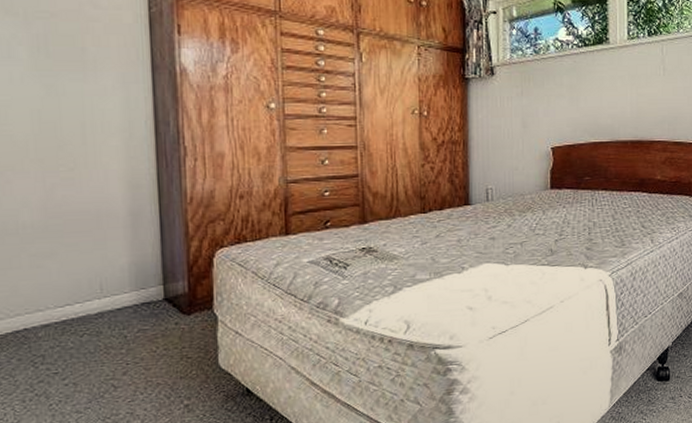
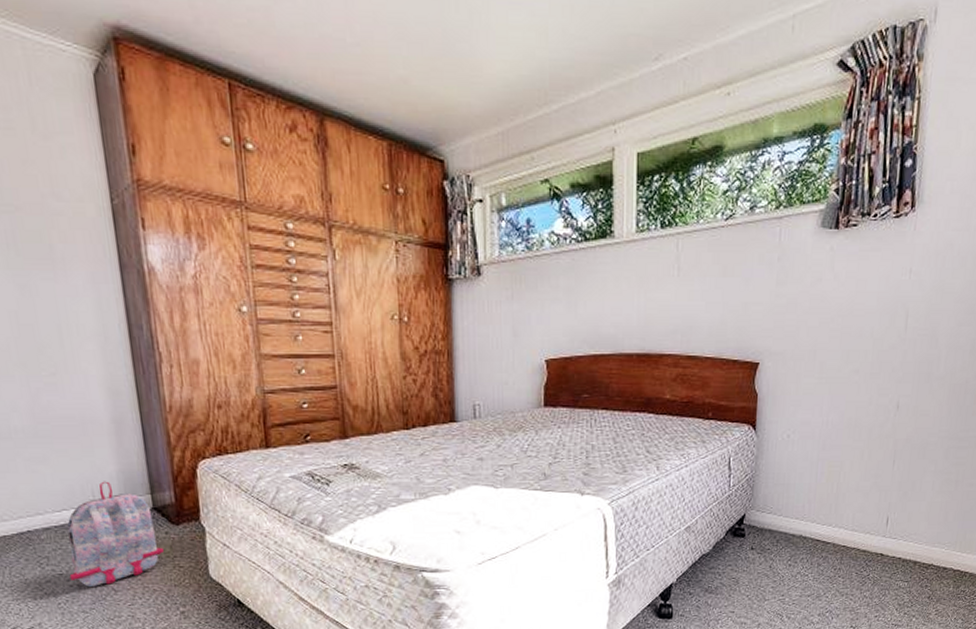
backpack: none [65,273,171,385] -> present [67,481,164,587]

